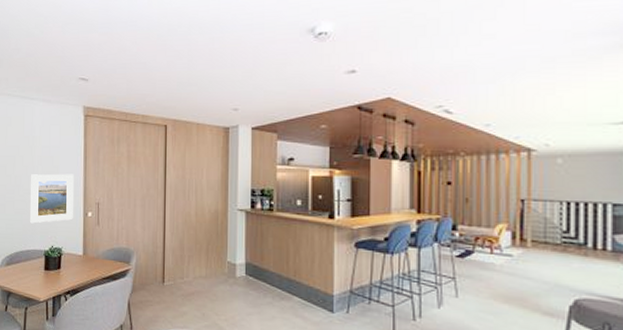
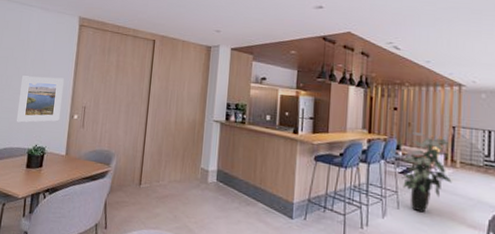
indoor plant: none [460,209,522,301] -> present [402,132,452,213]

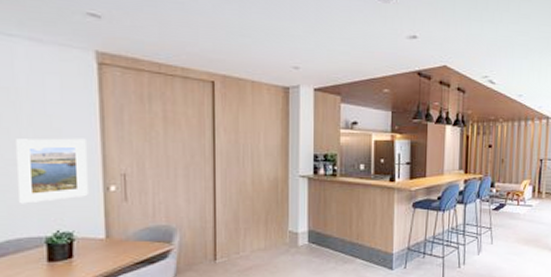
indoor plant: present [402,132,452,213] -> none [495,168,538,244]

